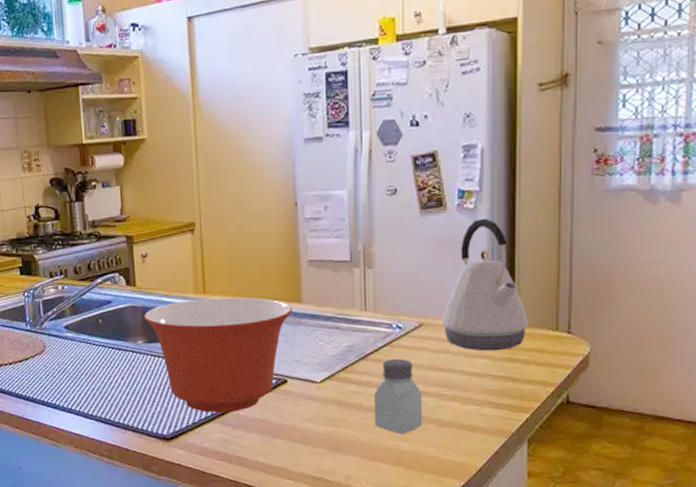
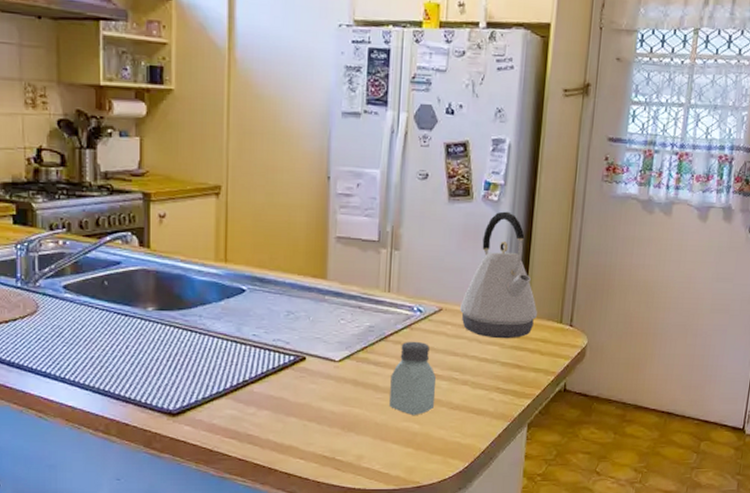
mixing bowl: present [143,297,293,413] -> none [156,267,317,389]

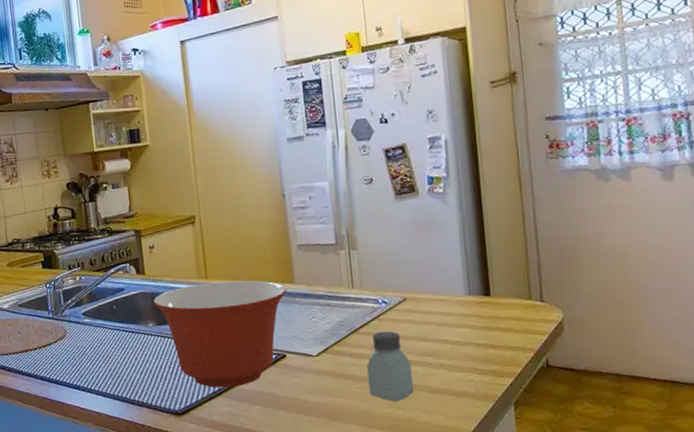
mixing bowl: none [156,267,317,389] -> present [153,280,287,388]
kettle: present [460,211,537,339] -> none [423,200,504,321]

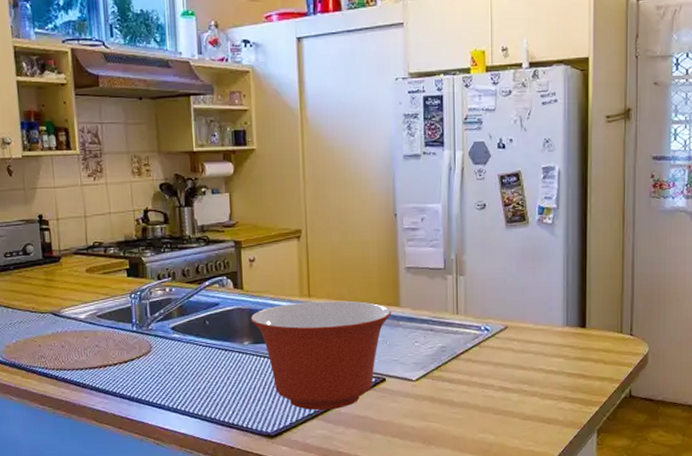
saltshaker: present [367,331,413,402] -> none [465,358,506,428]

